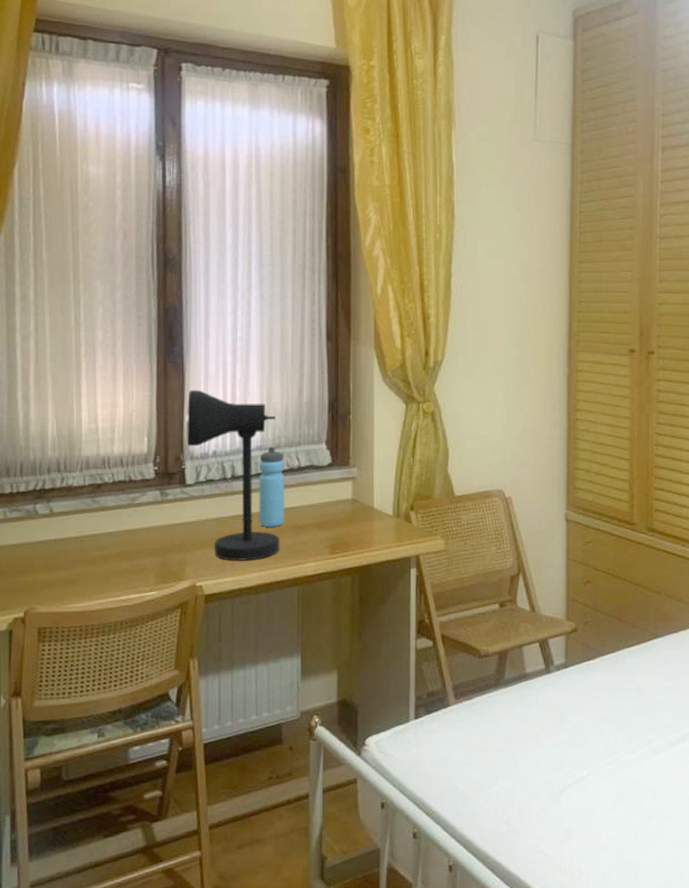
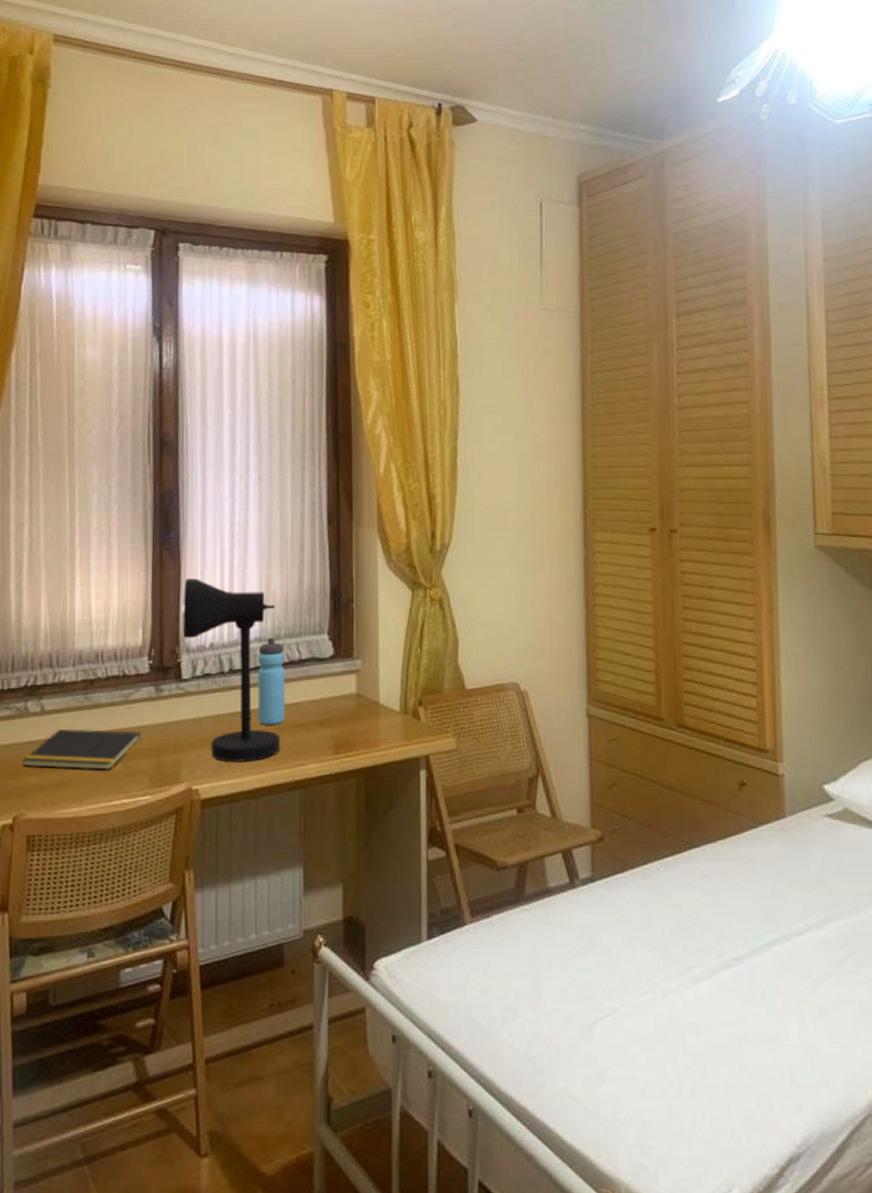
notepad: none [33,530,147,569] -> present [23,729,141,771]

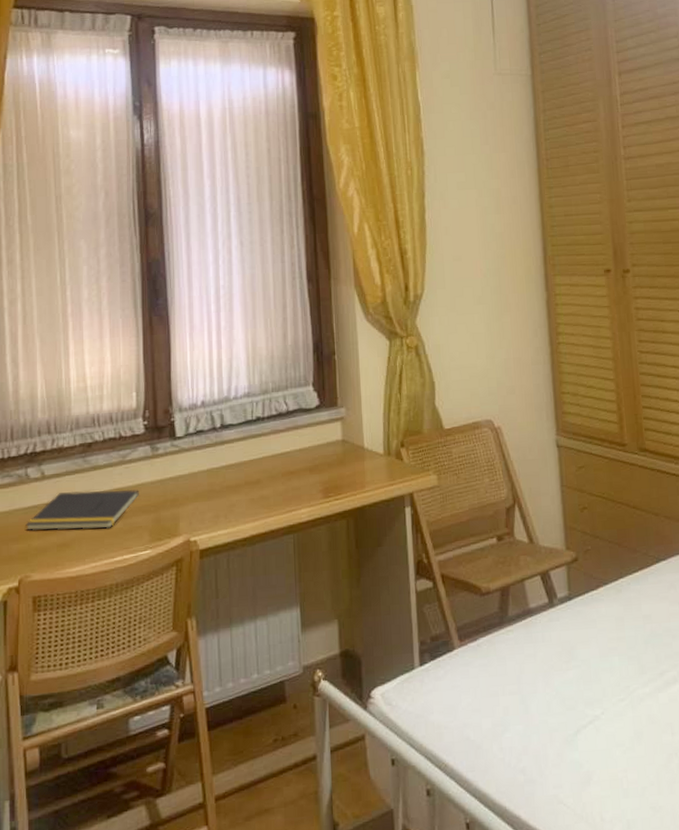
desk lamp: present [182,579,281,762] -> none [173,341,273,512]
water bottle: present [258,637,285,725] -> none [248,392,276,475]

